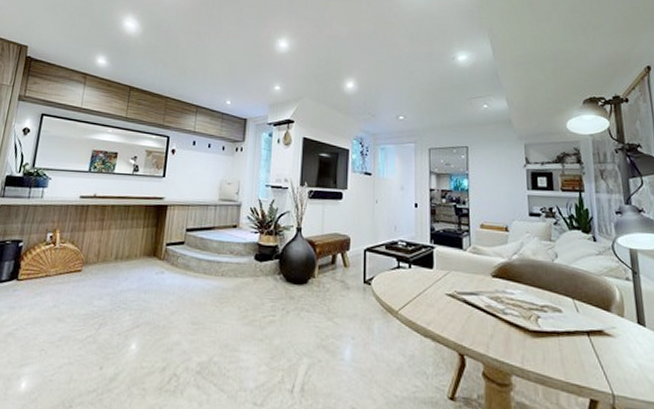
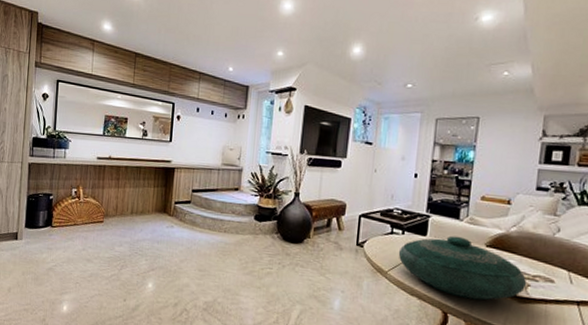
decorative bowl: none [407,267,537,338] -> present [398,235,527,301]

